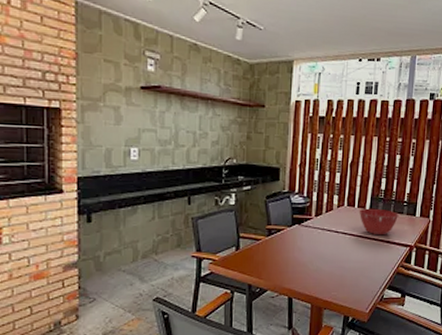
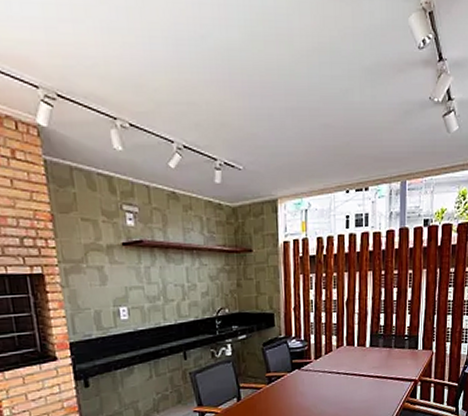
mixing bowl: present [359,208,398,236] -> none [359,345,400,373]

